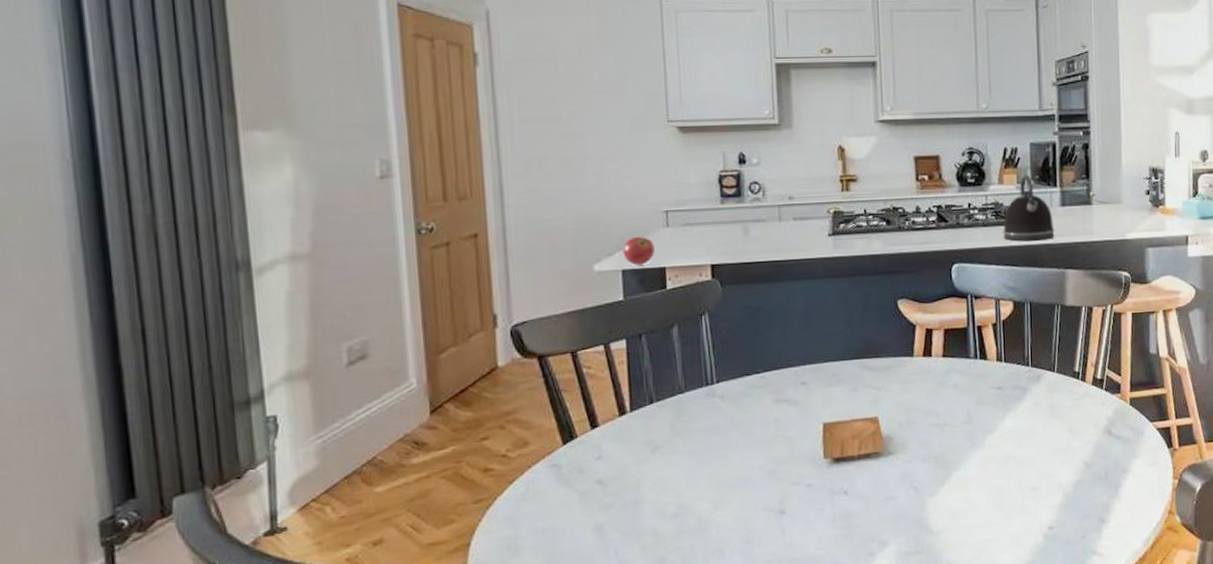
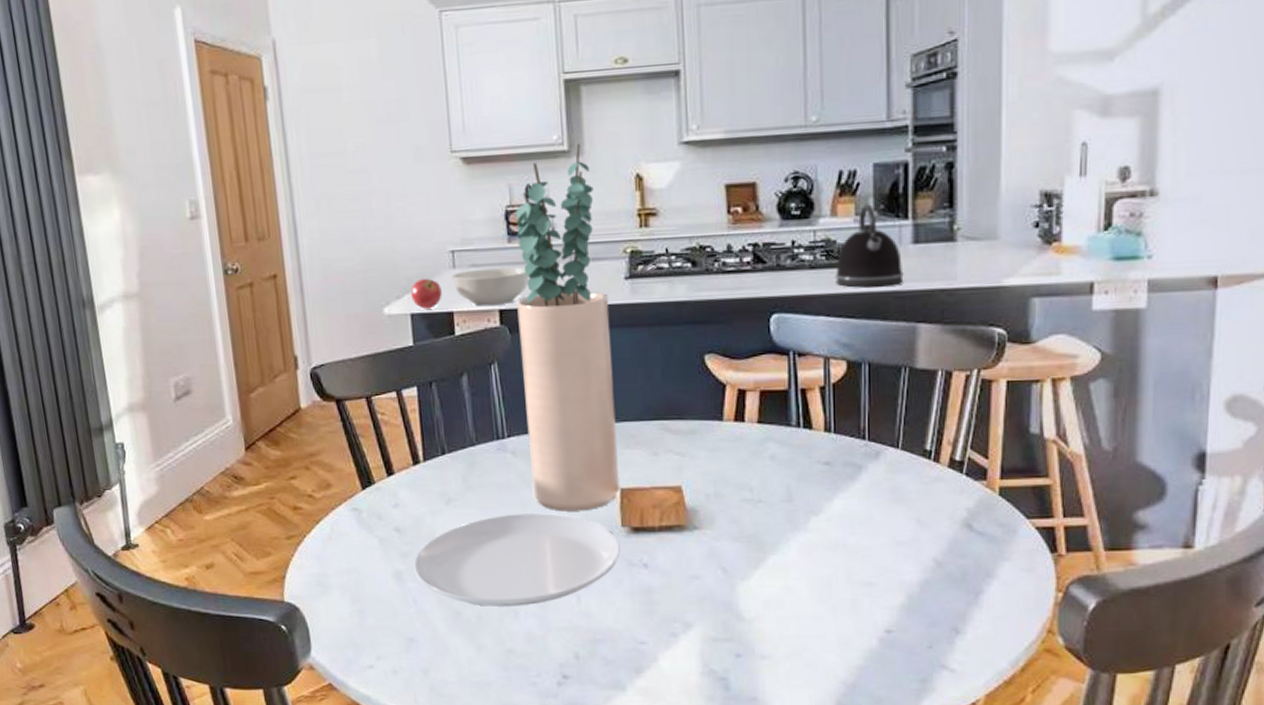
plate: none [616,452,823,549] -> present [414,513,620,606]
bowl: none [664,226,741,262] -> present [450,267,530,306]
vase: none [728,118,822,449] -> present [515,143,620,512]

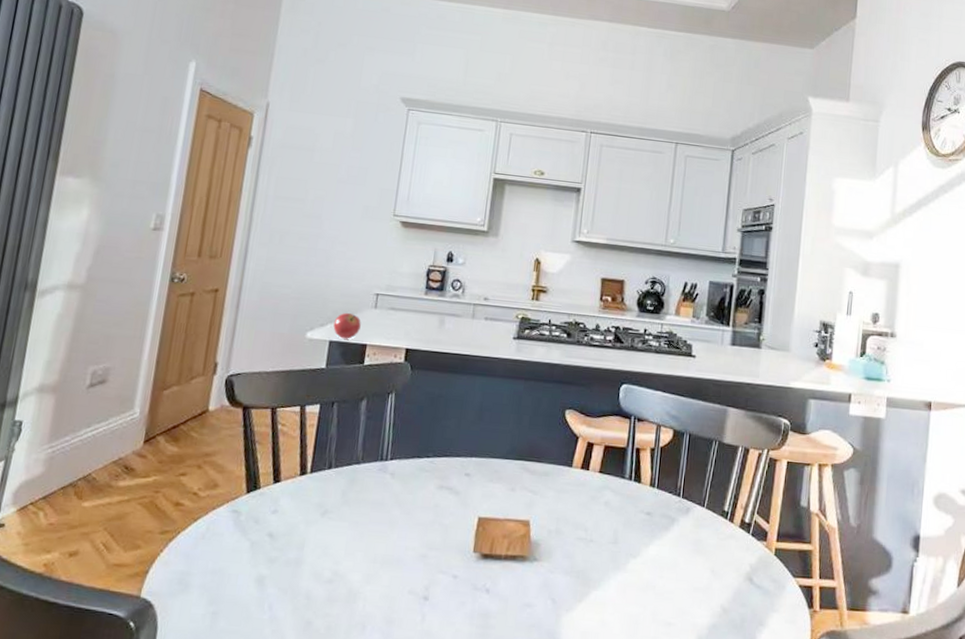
plate: present [414,513,620,606] -> none [277,531,469,621]
bowl: present [450,267,530,306] -> none [371,312,437,345]
vase: present [515,143,620,512] -> none [402,227,501,535]
kettle: present [835,204,904,287] -> none [672,310,722,375]

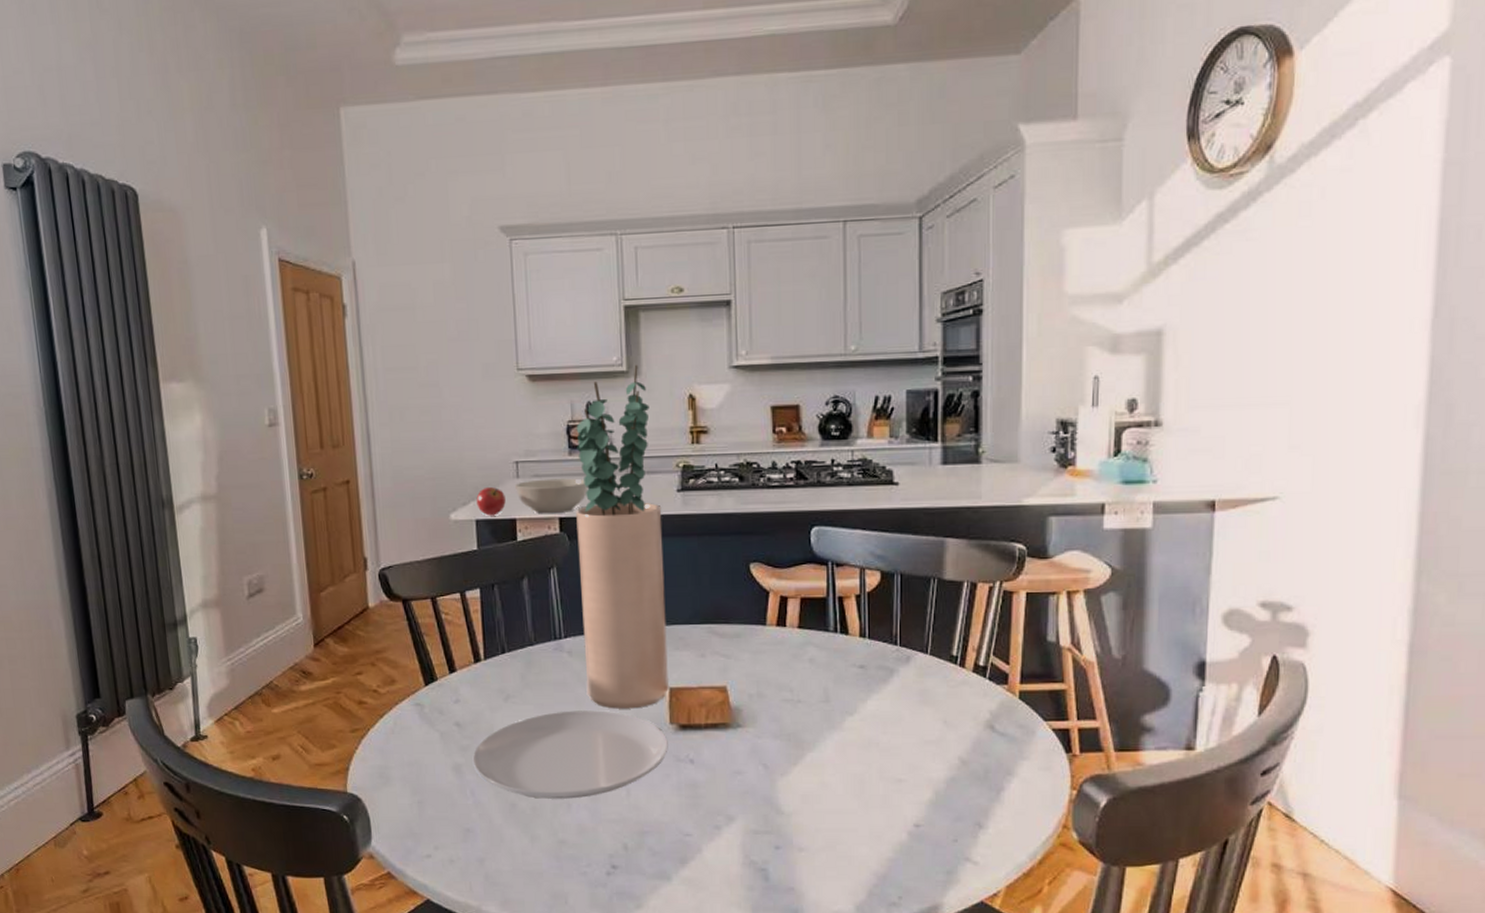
plate: none [277,531,469,621] -> present [472,710,668,799]
bowl: none [371,312,437,345] -> present [514,478,588,514]
vase: none [402,227,501,535] -> present [576,364,669,709]

